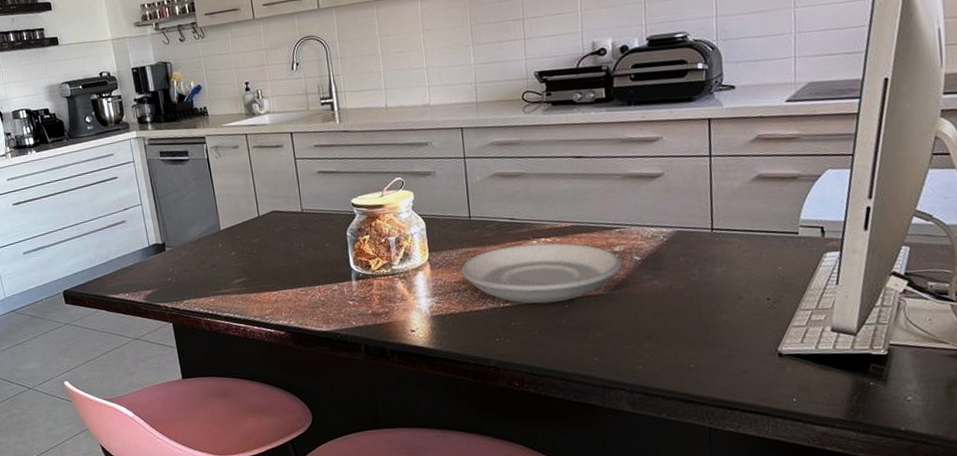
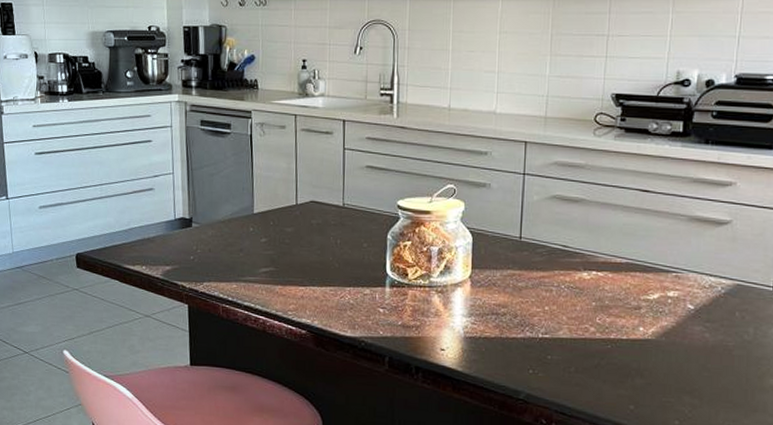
plate: present [461,242,622,304] -> none [503,274,673,342]

